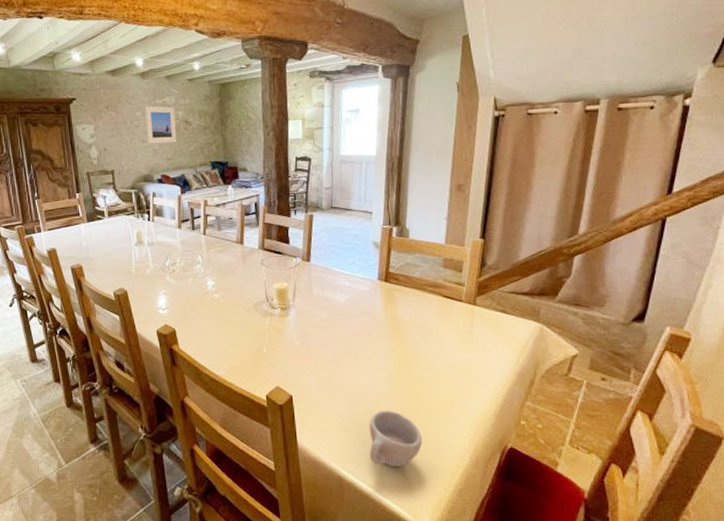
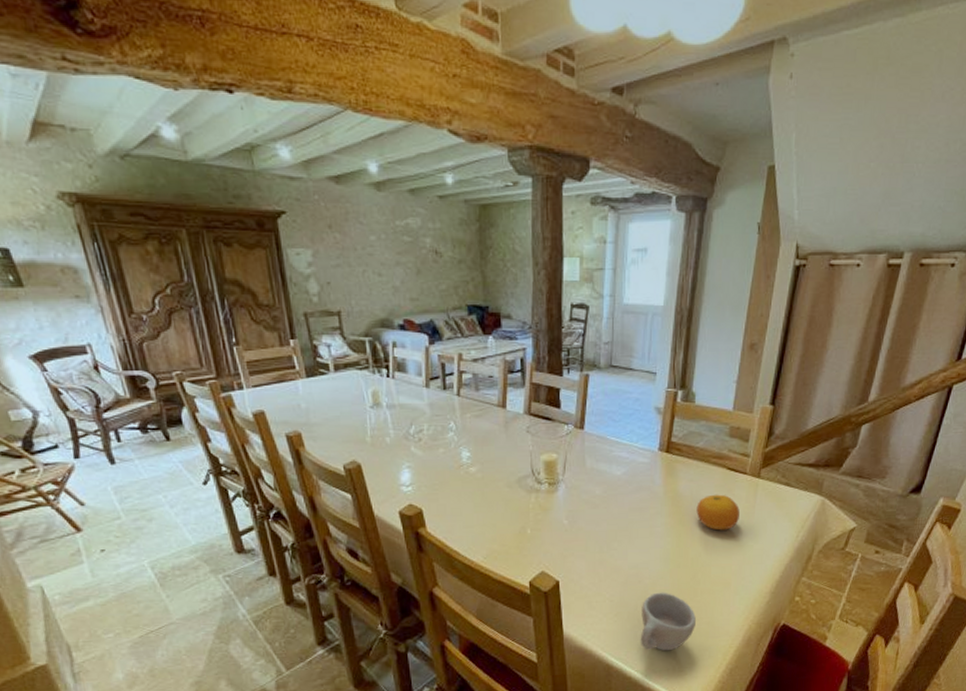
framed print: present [144,106,177,144] -> none [380,228,424,279]
fruit: none [416,320,458,354] -> present [696,494,740,531]

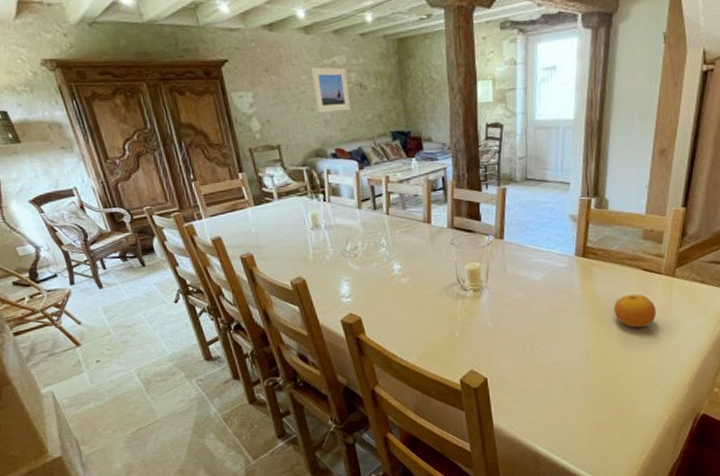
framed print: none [380,228,424,279] -> present [310,67,351,113]
cup: present [640,592,696,651] -> none [565,386,617,440]

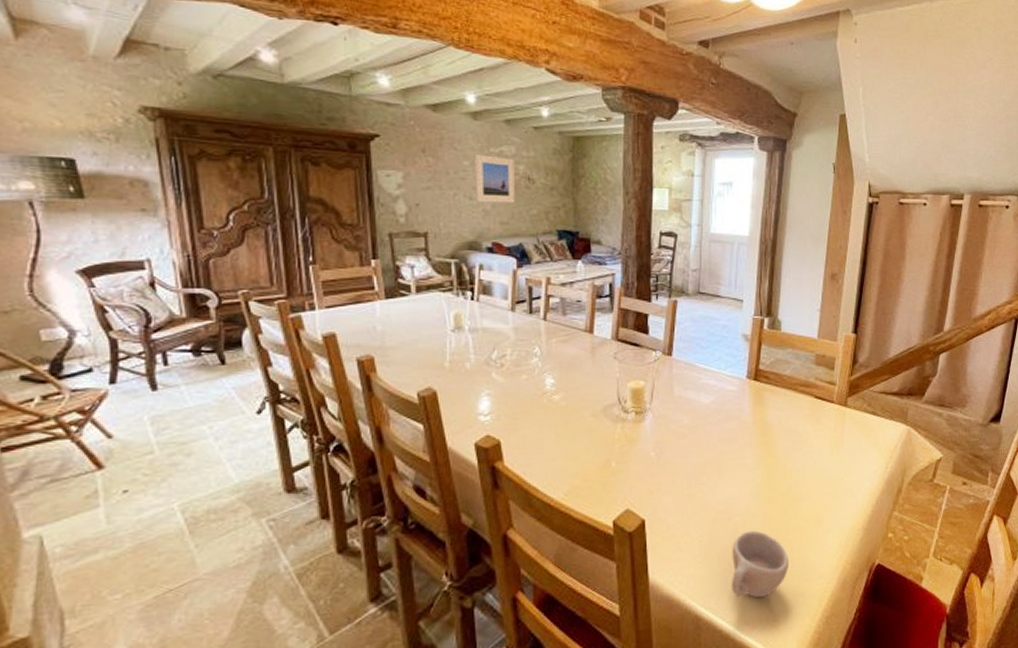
cup: none [565,386,617,440] -> present [731,530,789,598]
fruit: present [614,294,656,328] -> none [786,423,828,462]

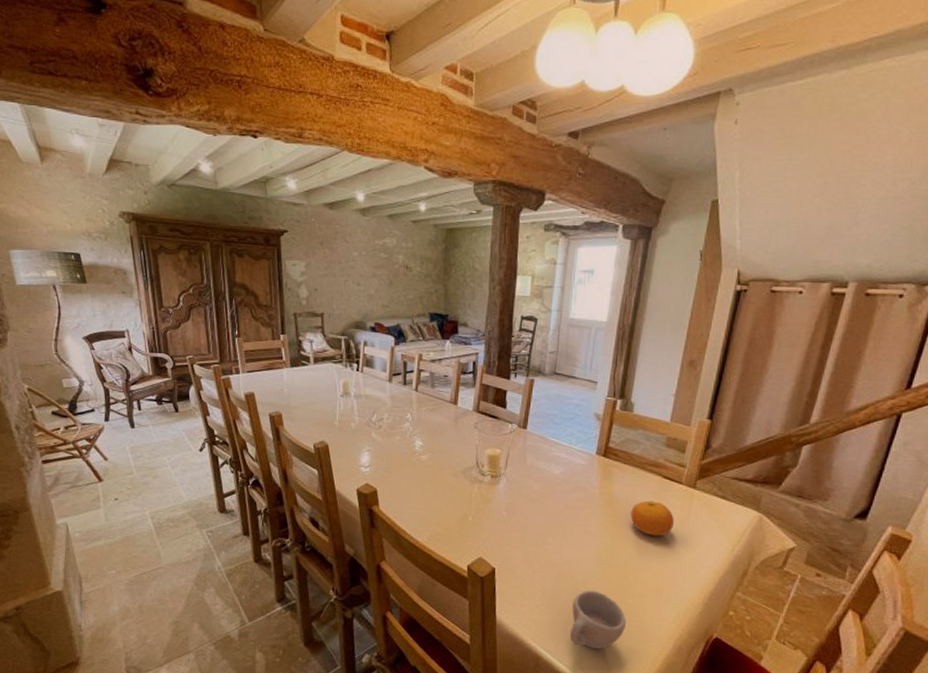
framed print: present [474,154,516,204] -> none [362,246,396,289]
fruit: none [786,423,828,462] -> present [630,500,674,537]

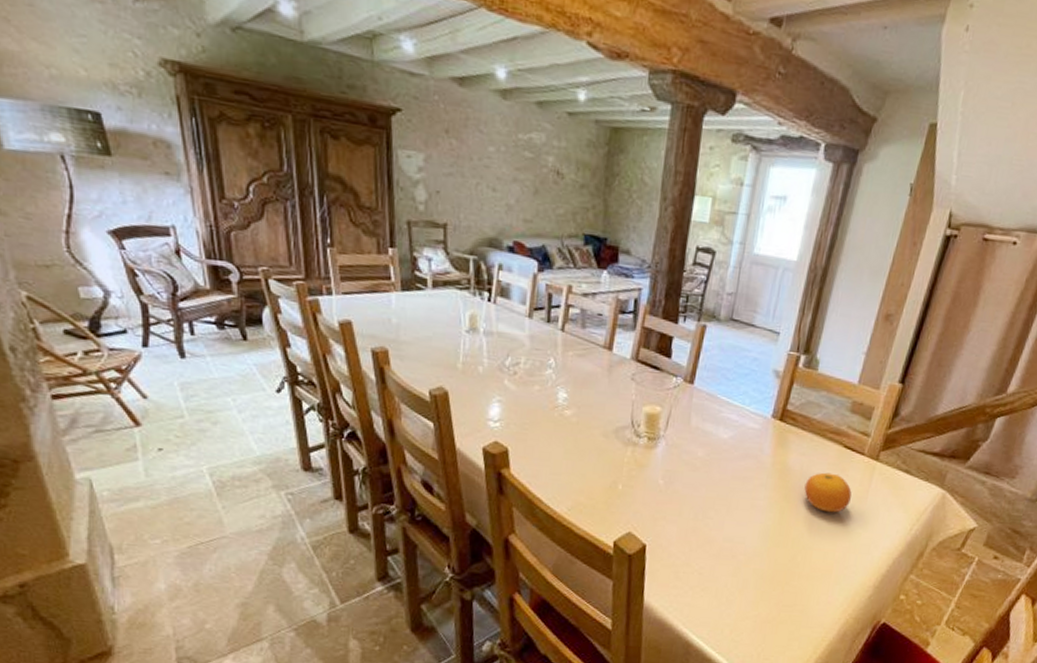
cup: present [569,590,626,650] -> none [725,570,790,636]

